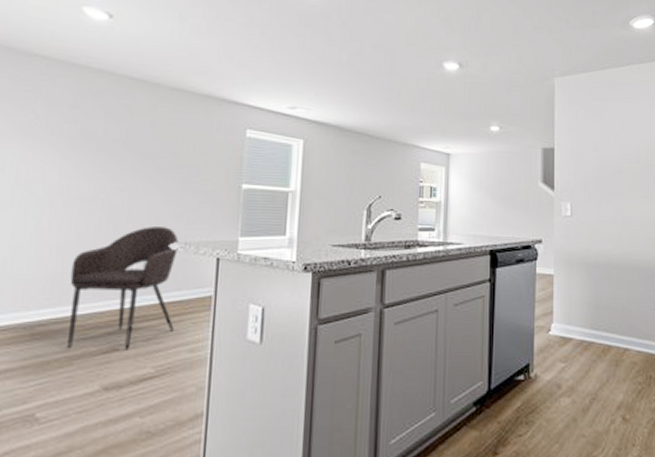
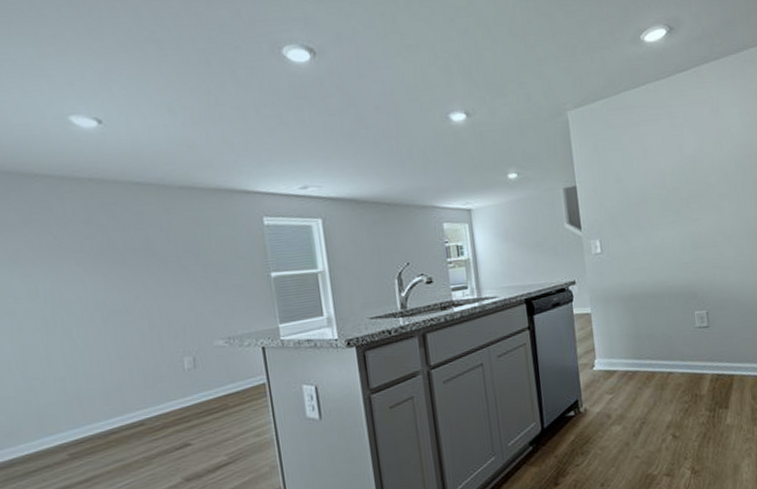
armchair: present [67,226,179,350] -> none [126,325,237,450]

